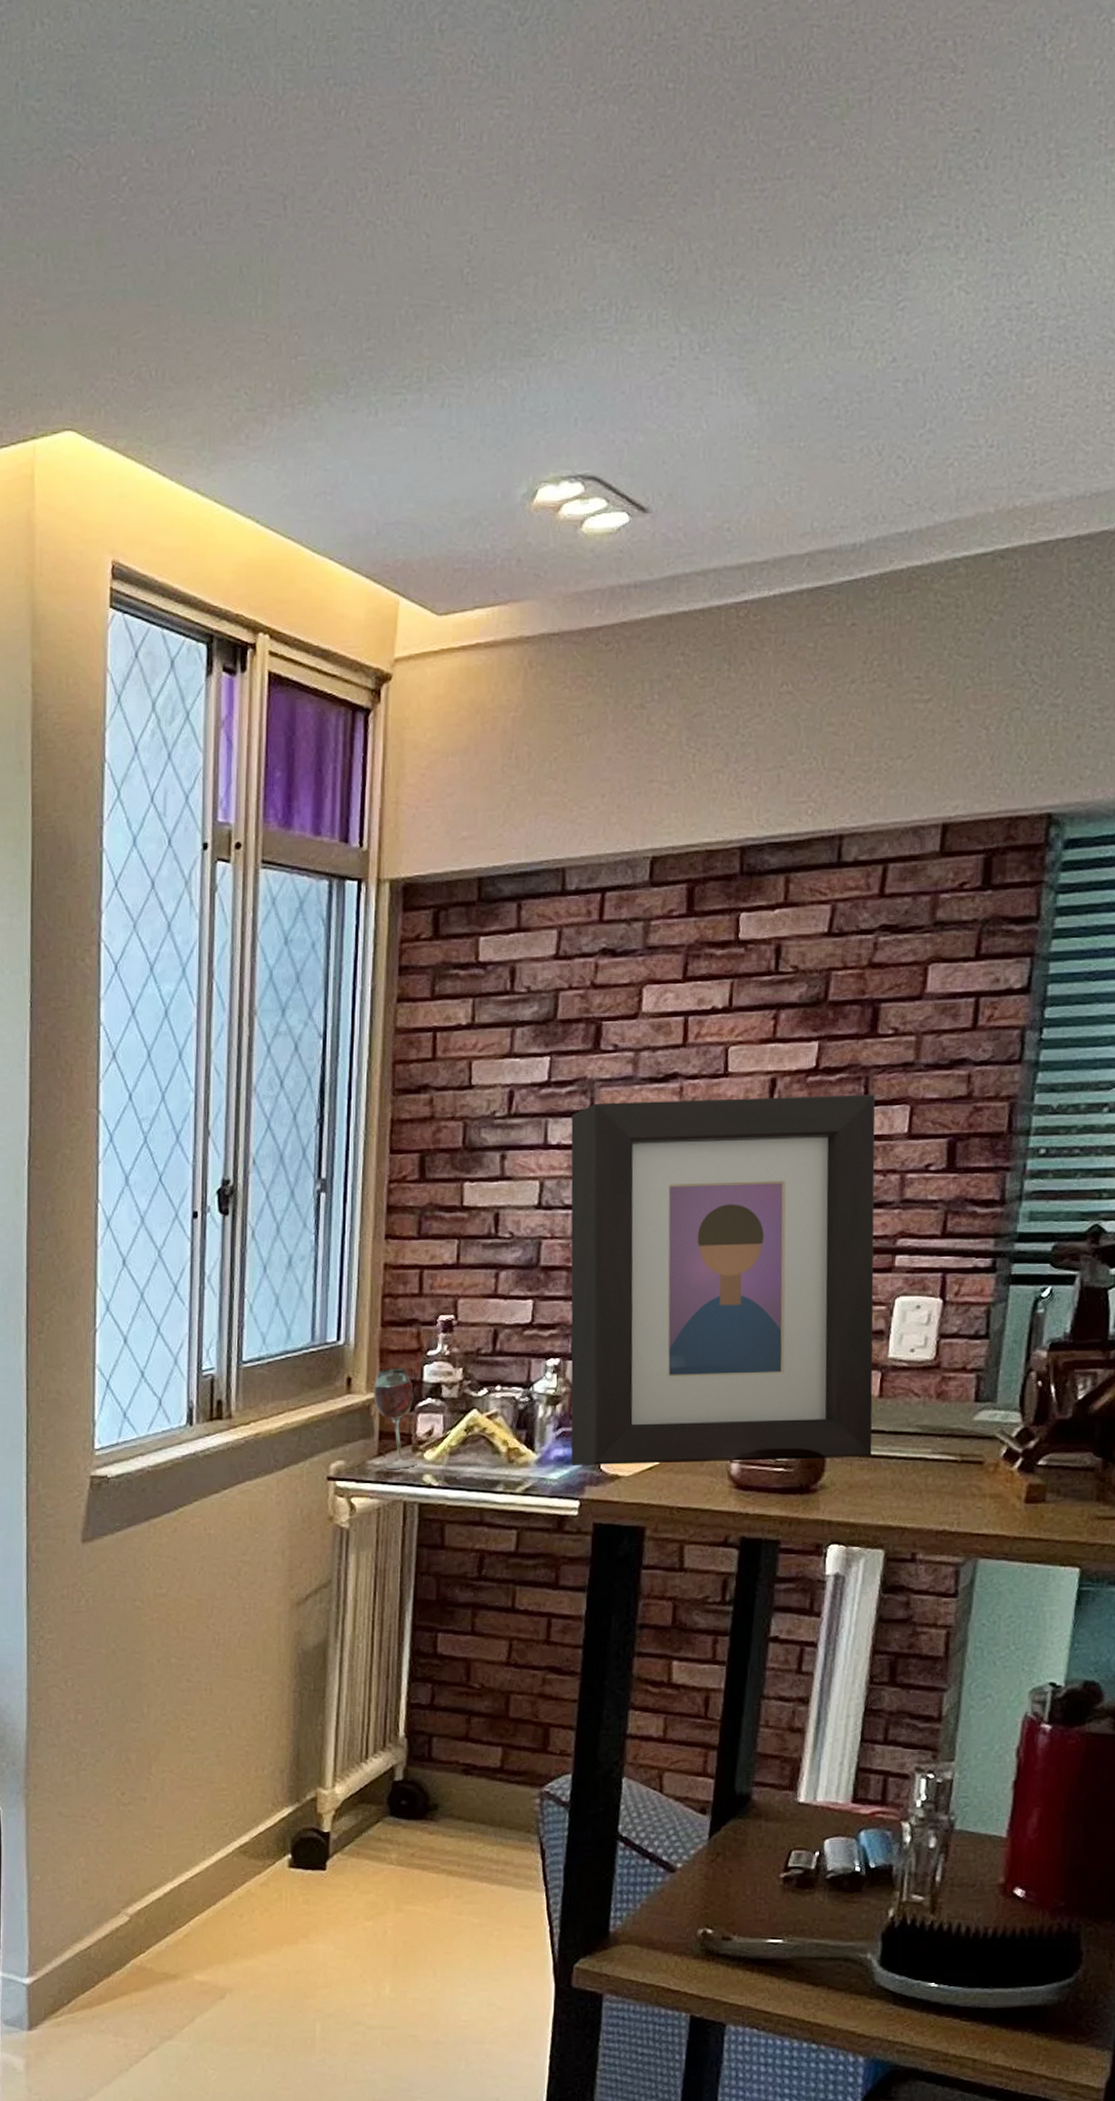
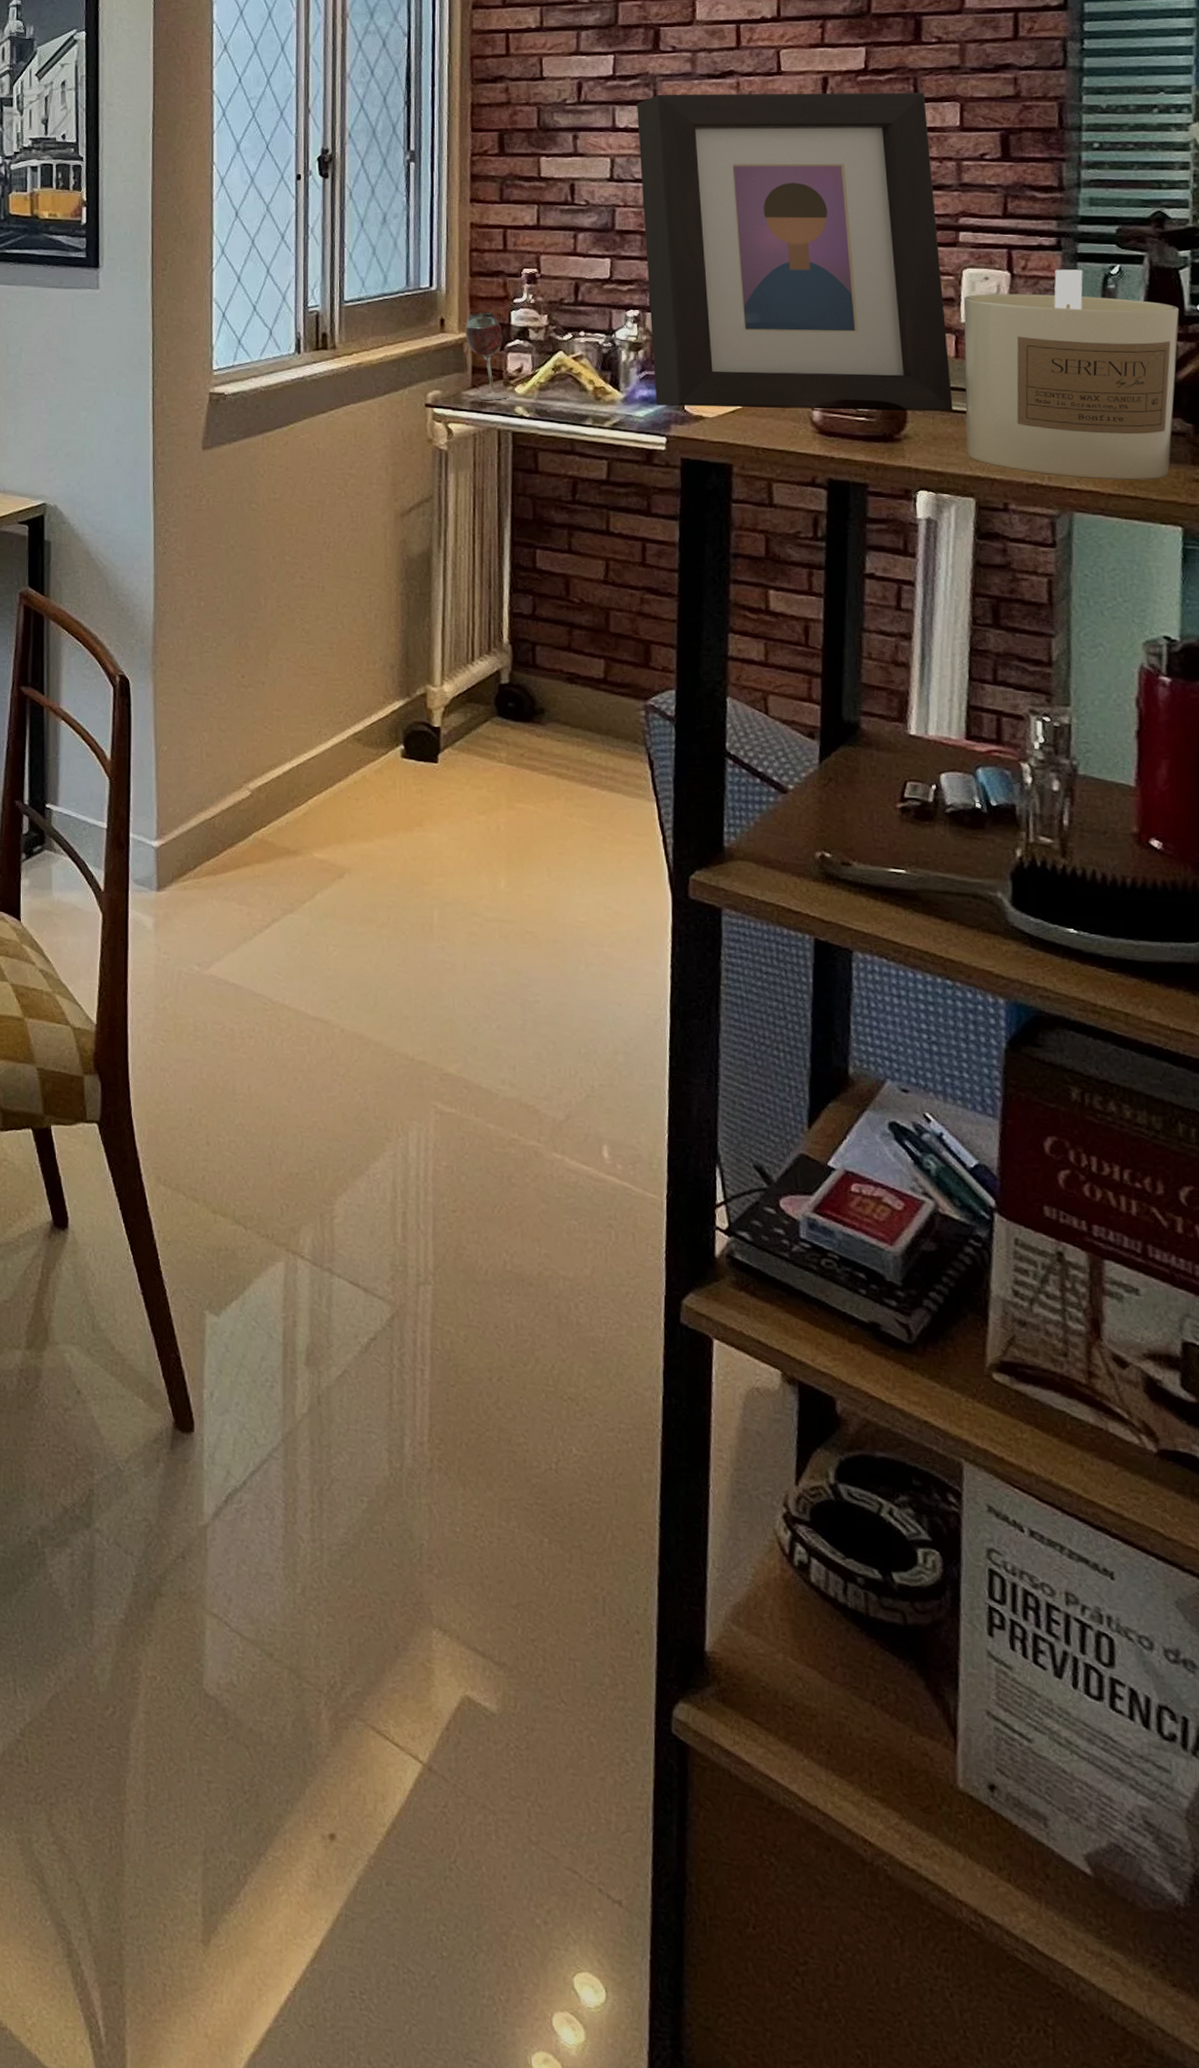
candle: none [881,1293,1104,1523] -> present [963,269,1180,481]

